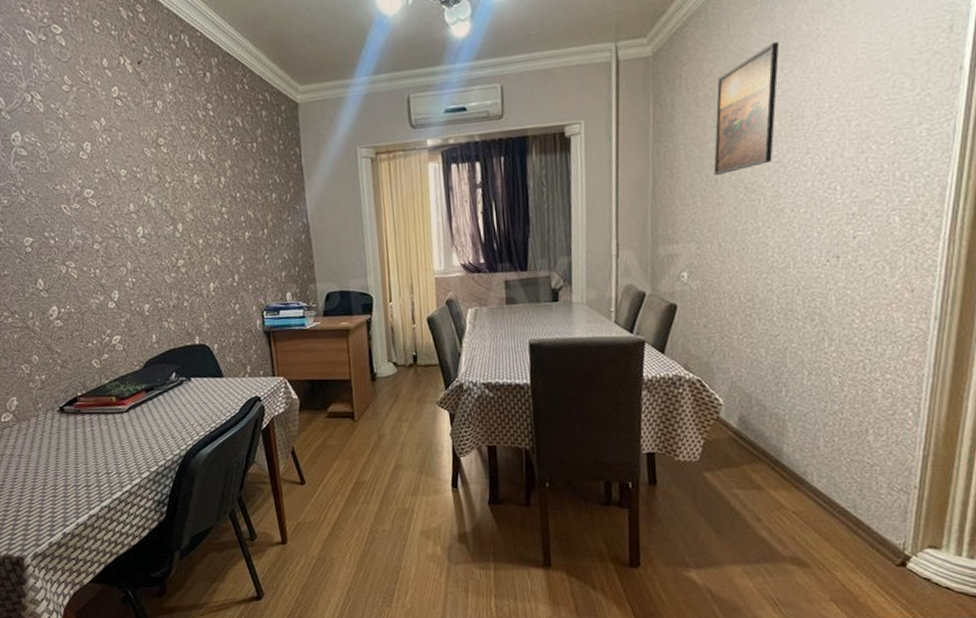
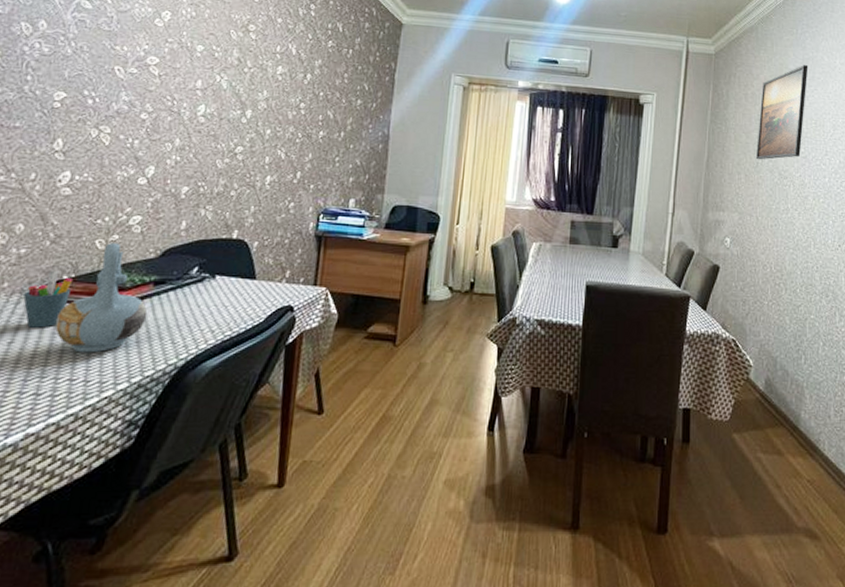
pen holder: none [55,389,88,436] -> present [23,270,72,328]
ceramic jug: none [83,361,148,452] -> present [54,243,148,353]

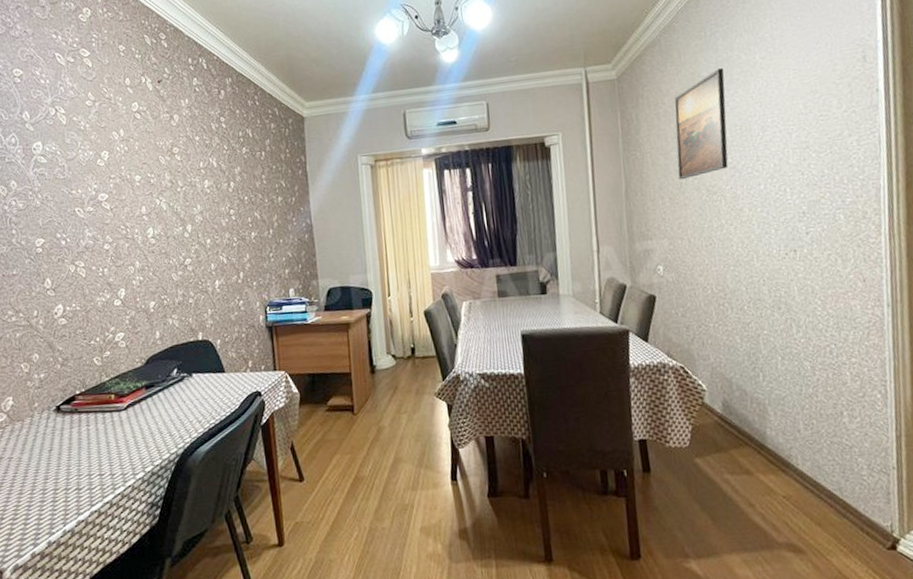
pen holder: present [23,270,72,328] -> none [51,387,85,437]
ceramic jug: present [54,243,148,353] -> none [78,358,146,452]

